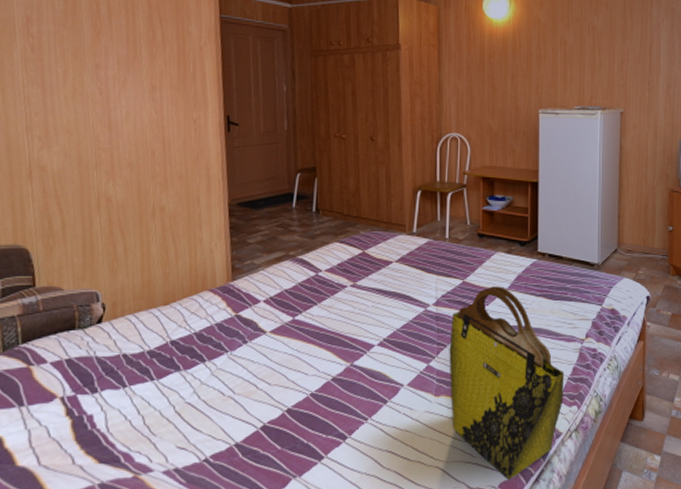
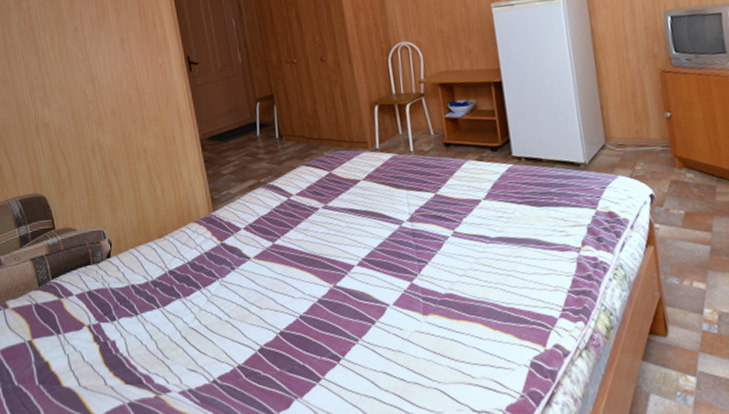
tote bag: present [449,286,565,480] -> none [429,196,567,403]

